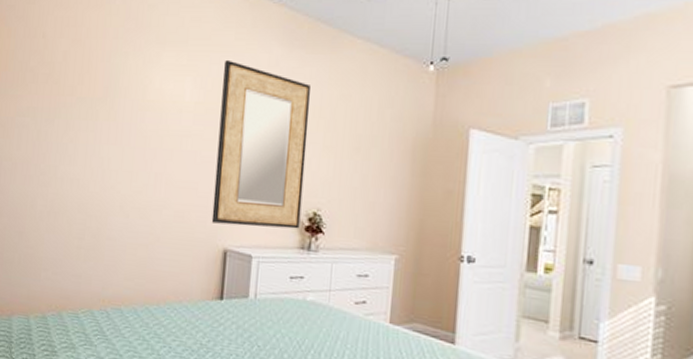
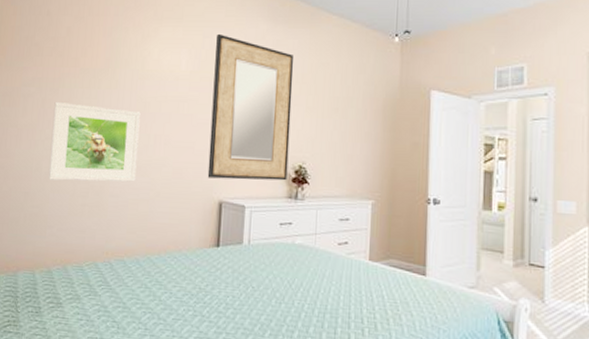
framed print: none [44,133,141,225] -> present [49,101,141,182]

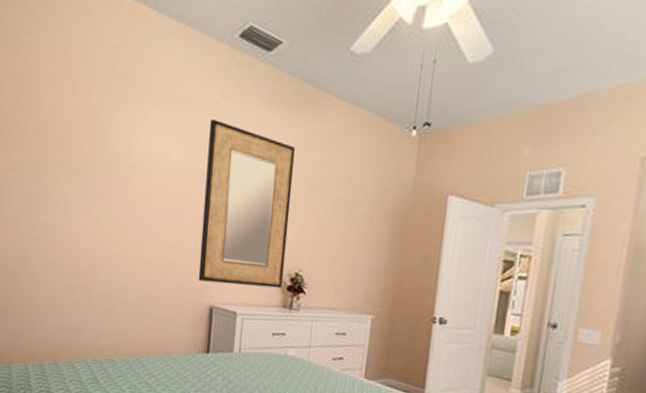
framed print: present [49,101,141,182] -> none [37,189,129,281]

